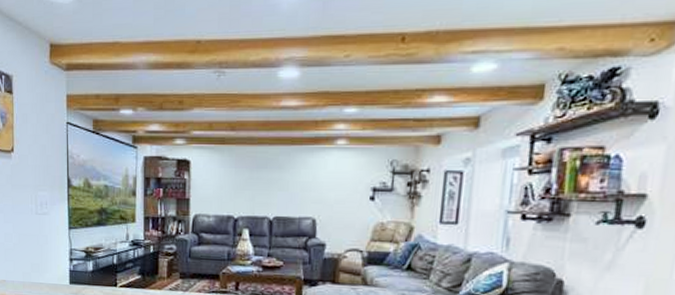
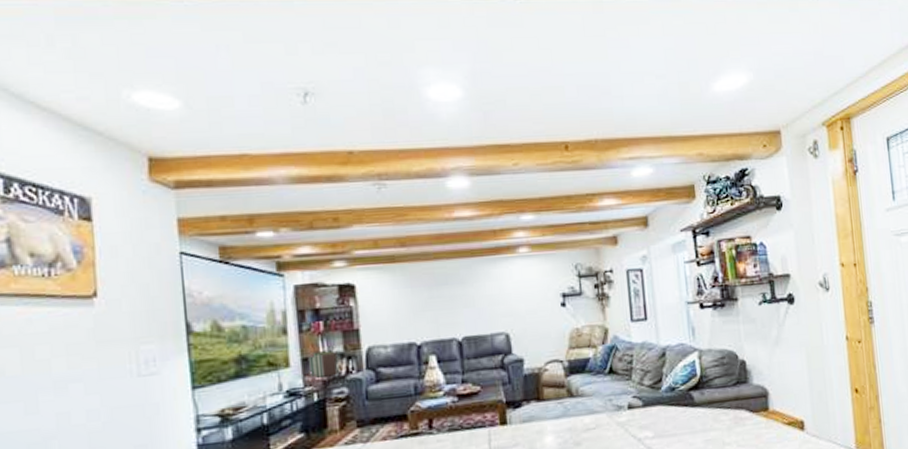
books: none [148,213,170,235] -> present [308,351,338,378]

